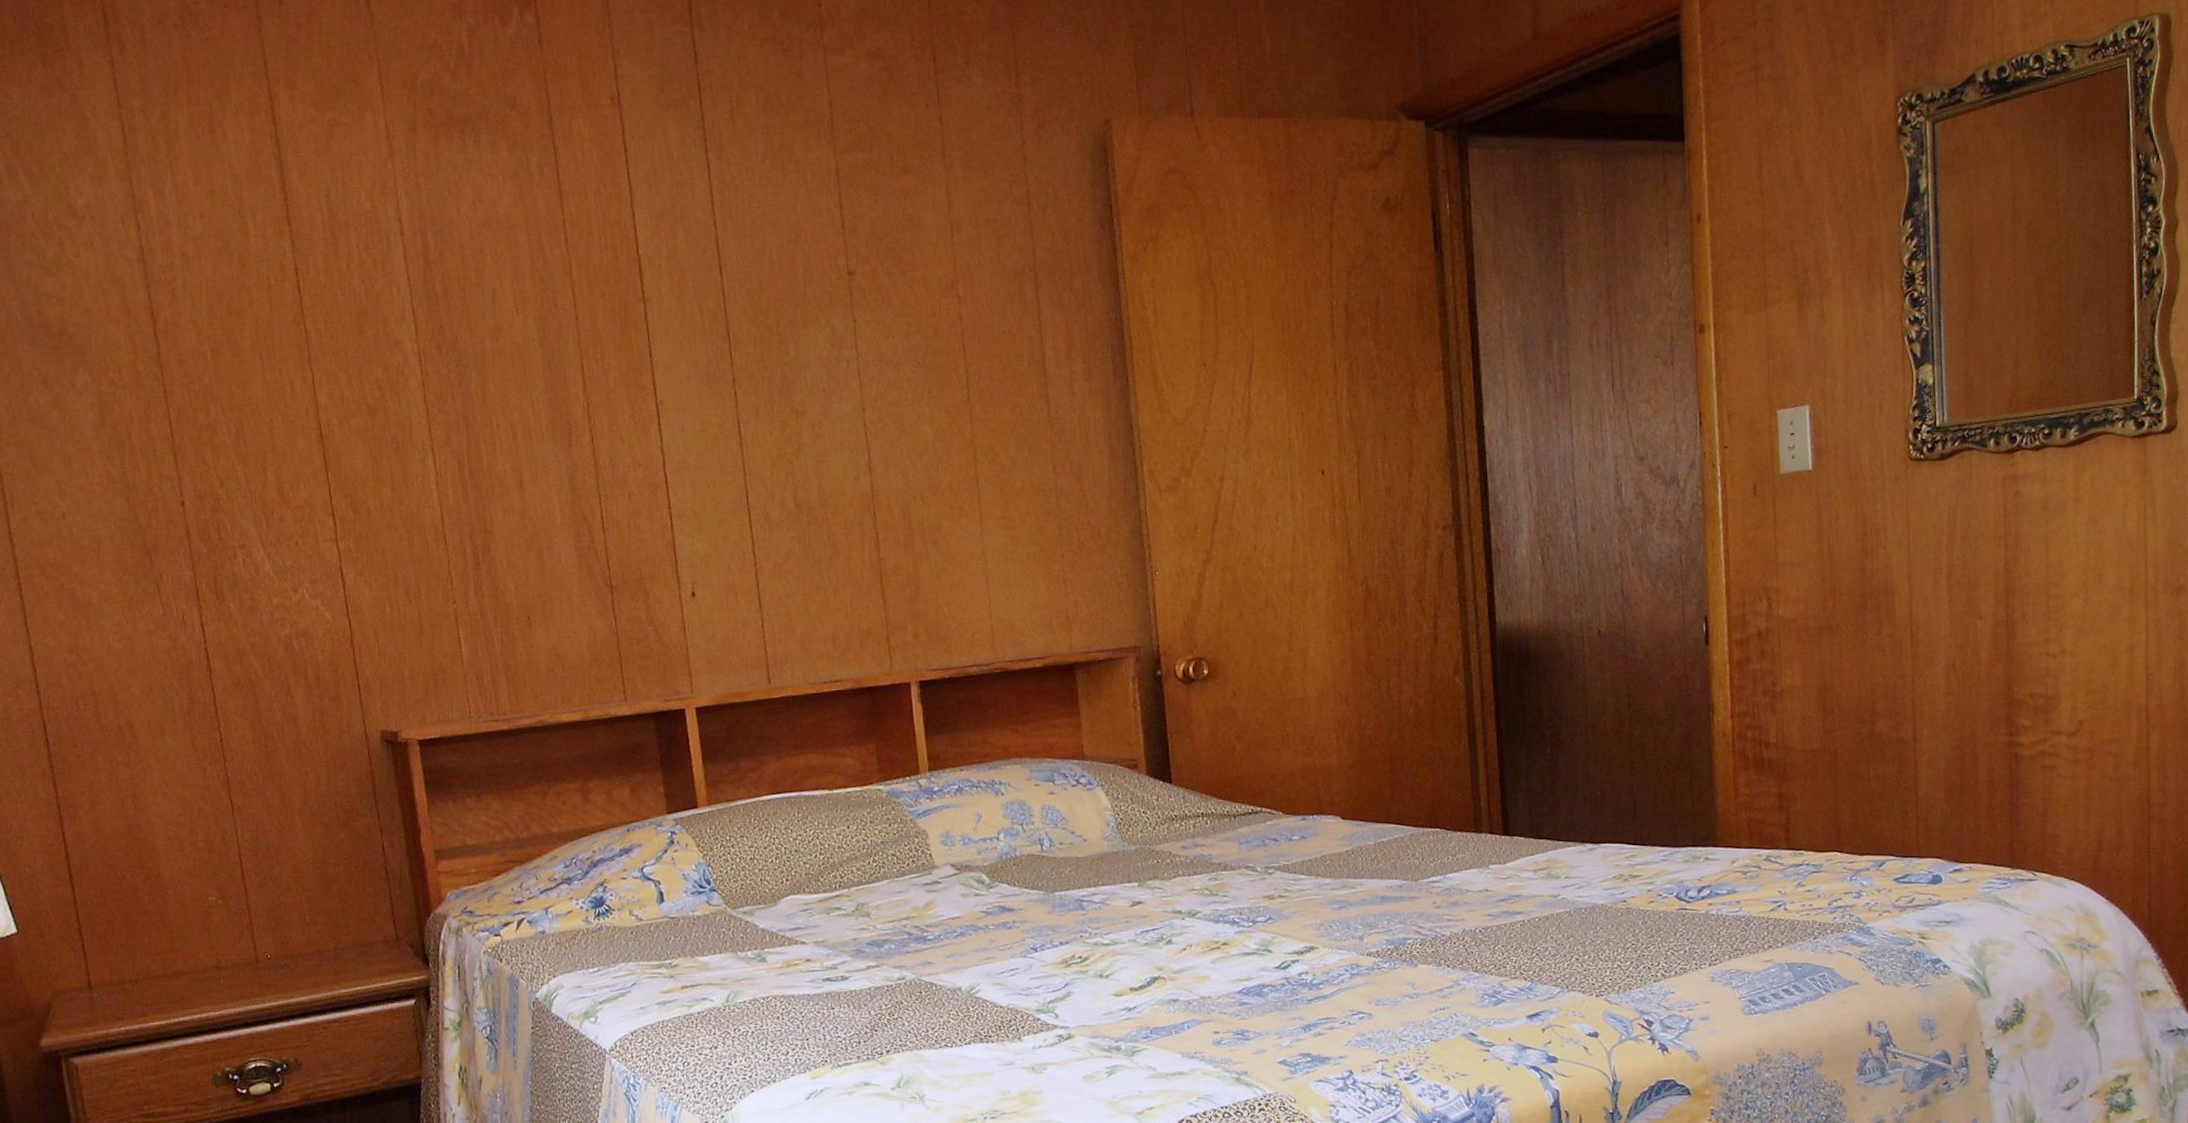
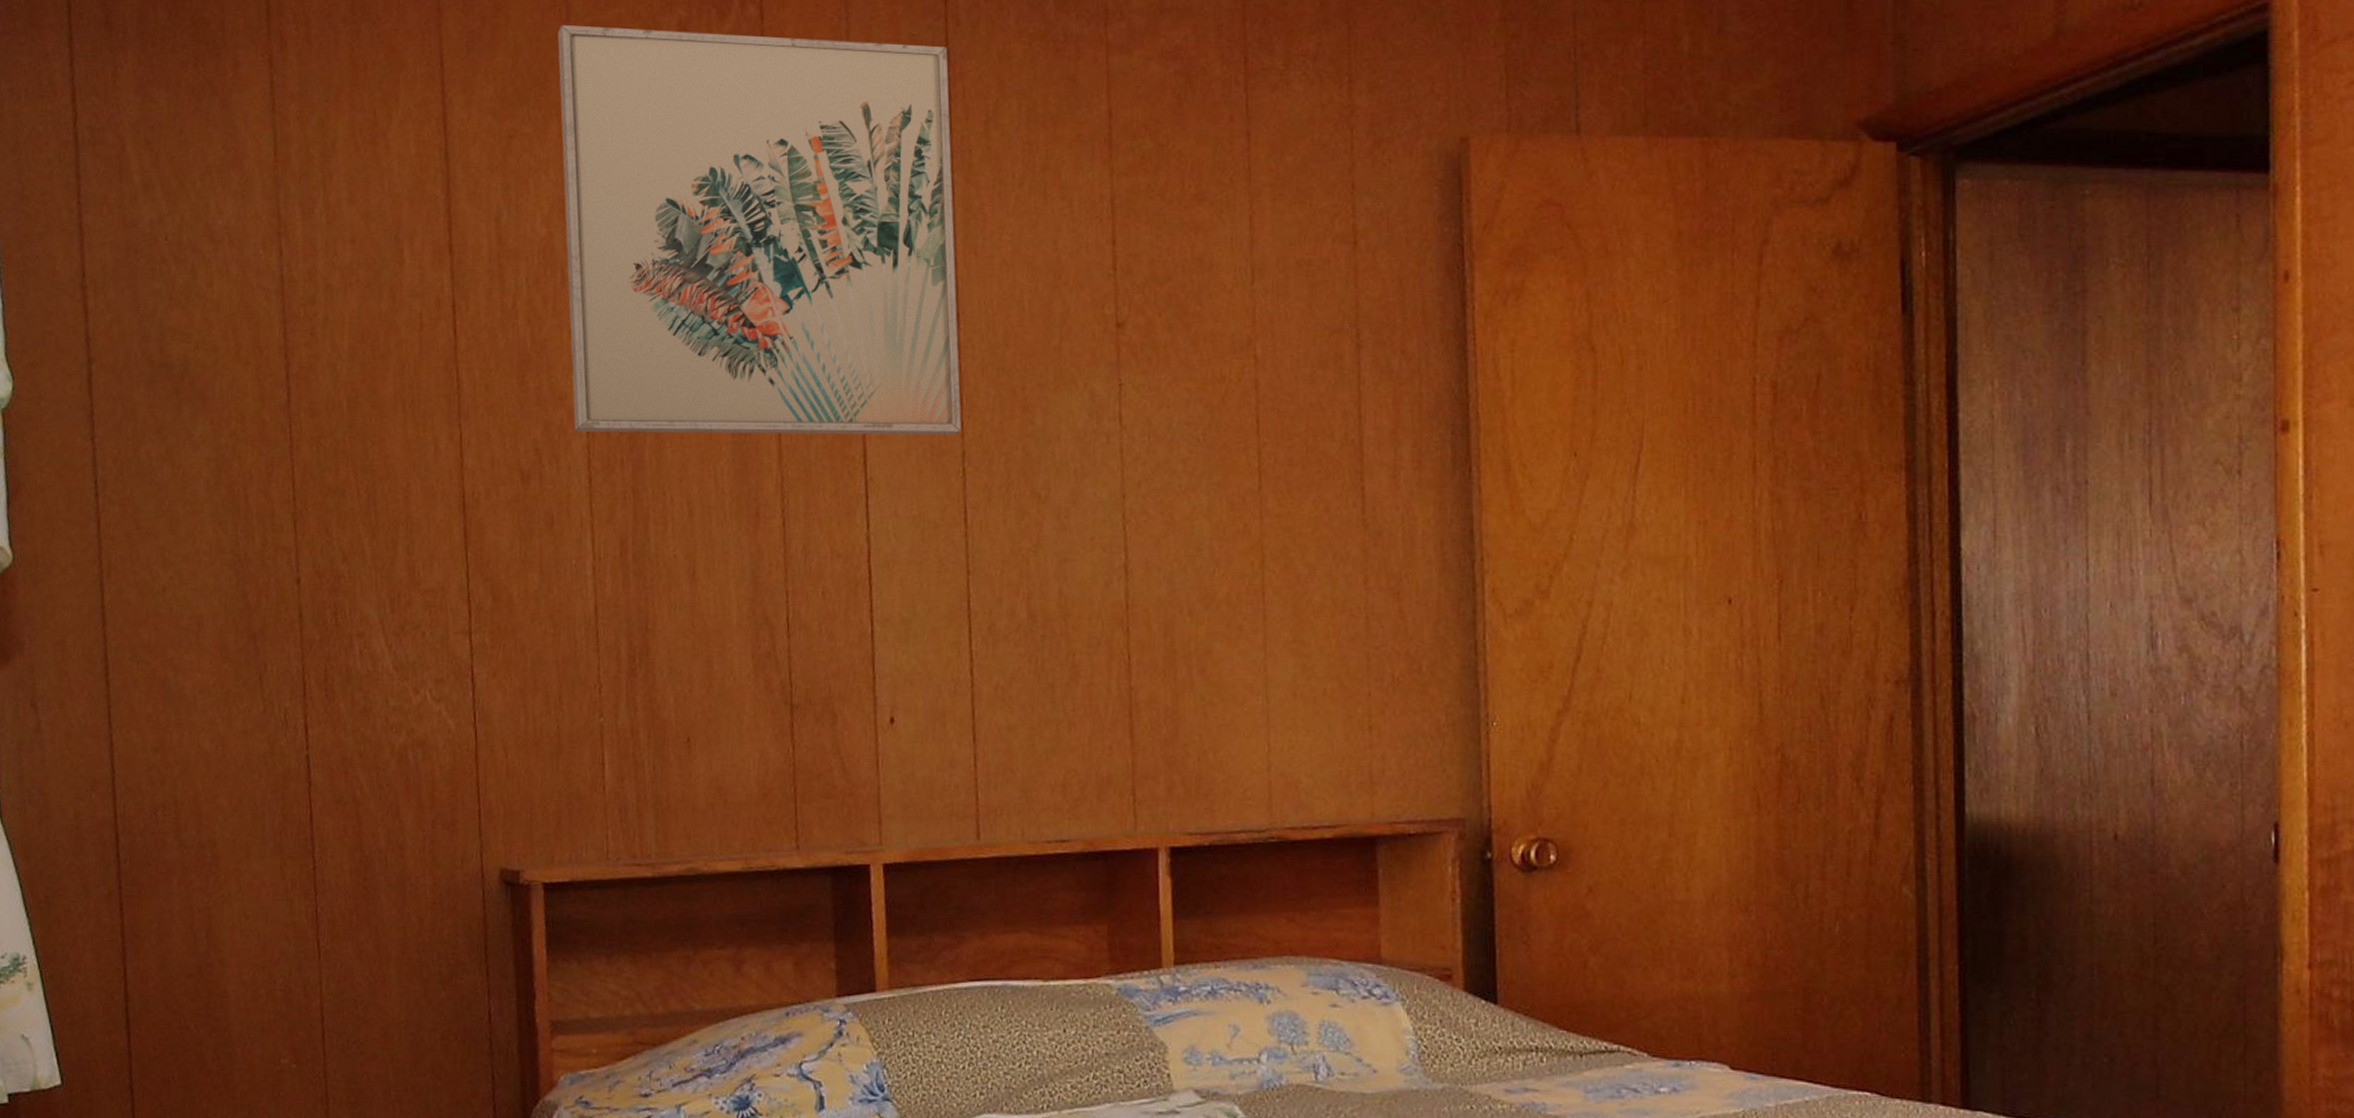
wall art: none [365,30,731,372] -> present [557,24,962,436]

